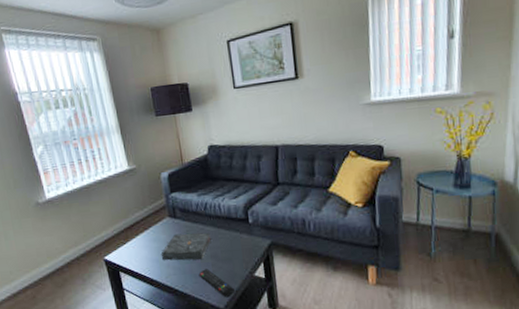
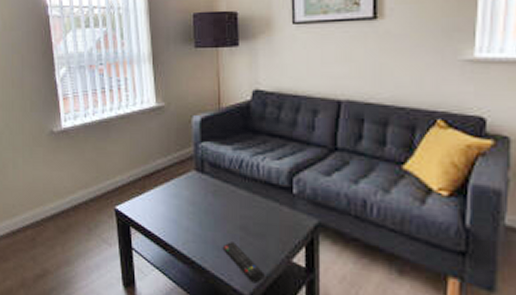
book: present [160,232,211,261] -> none [180,192,243,230]

